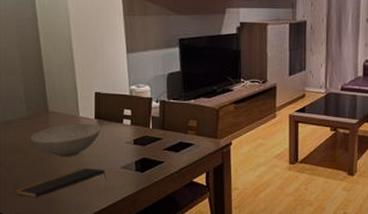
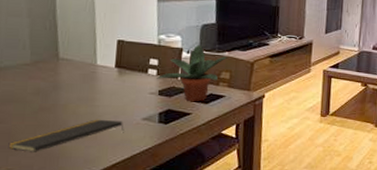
bowl: present [31,123,101,158] -> none [34,71,121,108]
potted plant: none [131,93,194,151] -> present [157,44,228,102]

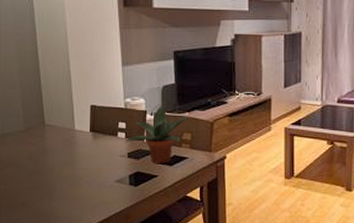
notepad: present [8,119,124,152] -> none [11,181,101,212]

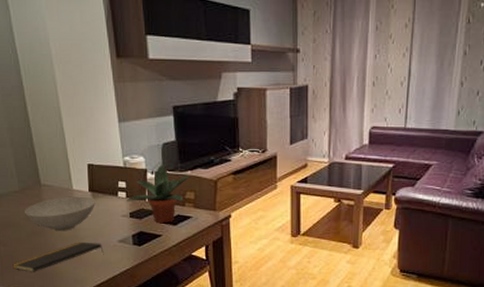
notepad: none [11,181,101,212] -> present [12,241,104,272]
bowl: none [27,136,95,171] -> present [25,196,95,232]

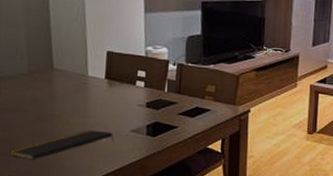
bowl: present [25,196,95,232] -> none [31,82,111,119]
potted plant: present [126,164,191,224] -> none [144,56,214,115]

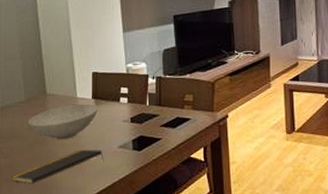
bowl: none [31,82,111,119] -> present [29,103,98,140]

